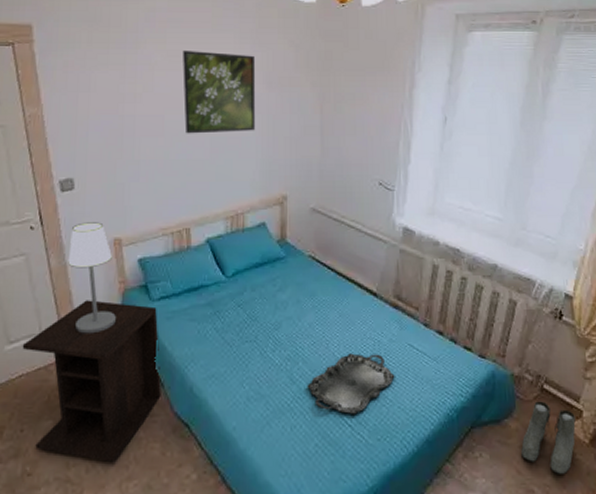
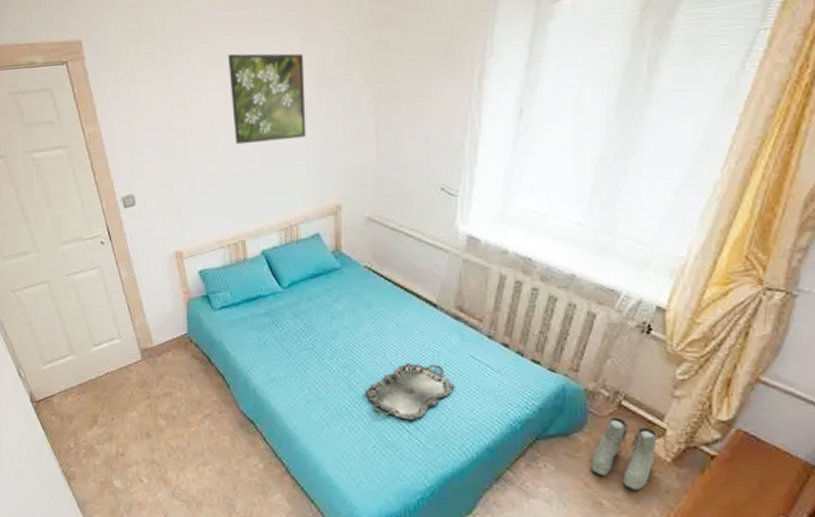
nightstand: present [22,300,161,463] -> none [105,309,228,450]
table lamp: present [68,222,116,334] -> none [136,236,183,339]

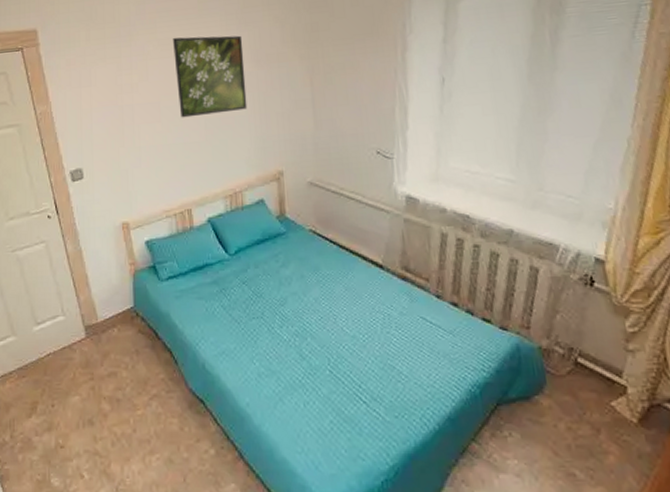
serving tray: present [364,363,455,421] -> none [317,327,409,391]
boots: present [591,417,657,491] -> none [556,376,621,458]

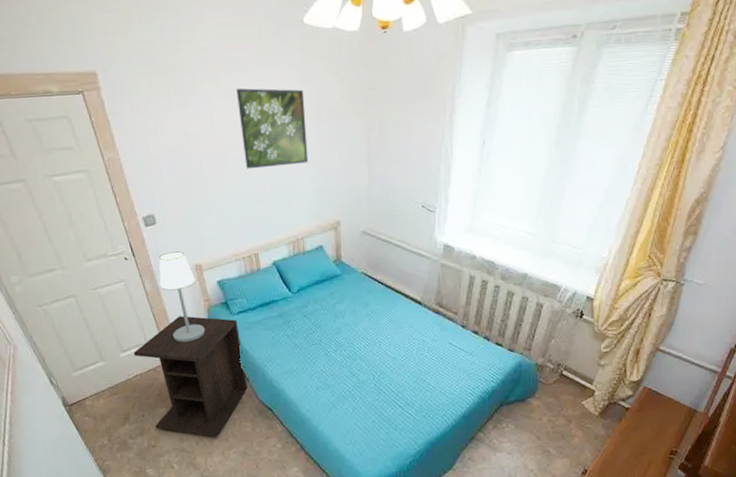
nightstand: none [48,282,176,437] -> present [133,316,248,437]
table lamp: none [82,208,129,314] -> present [159,251,205,343]

